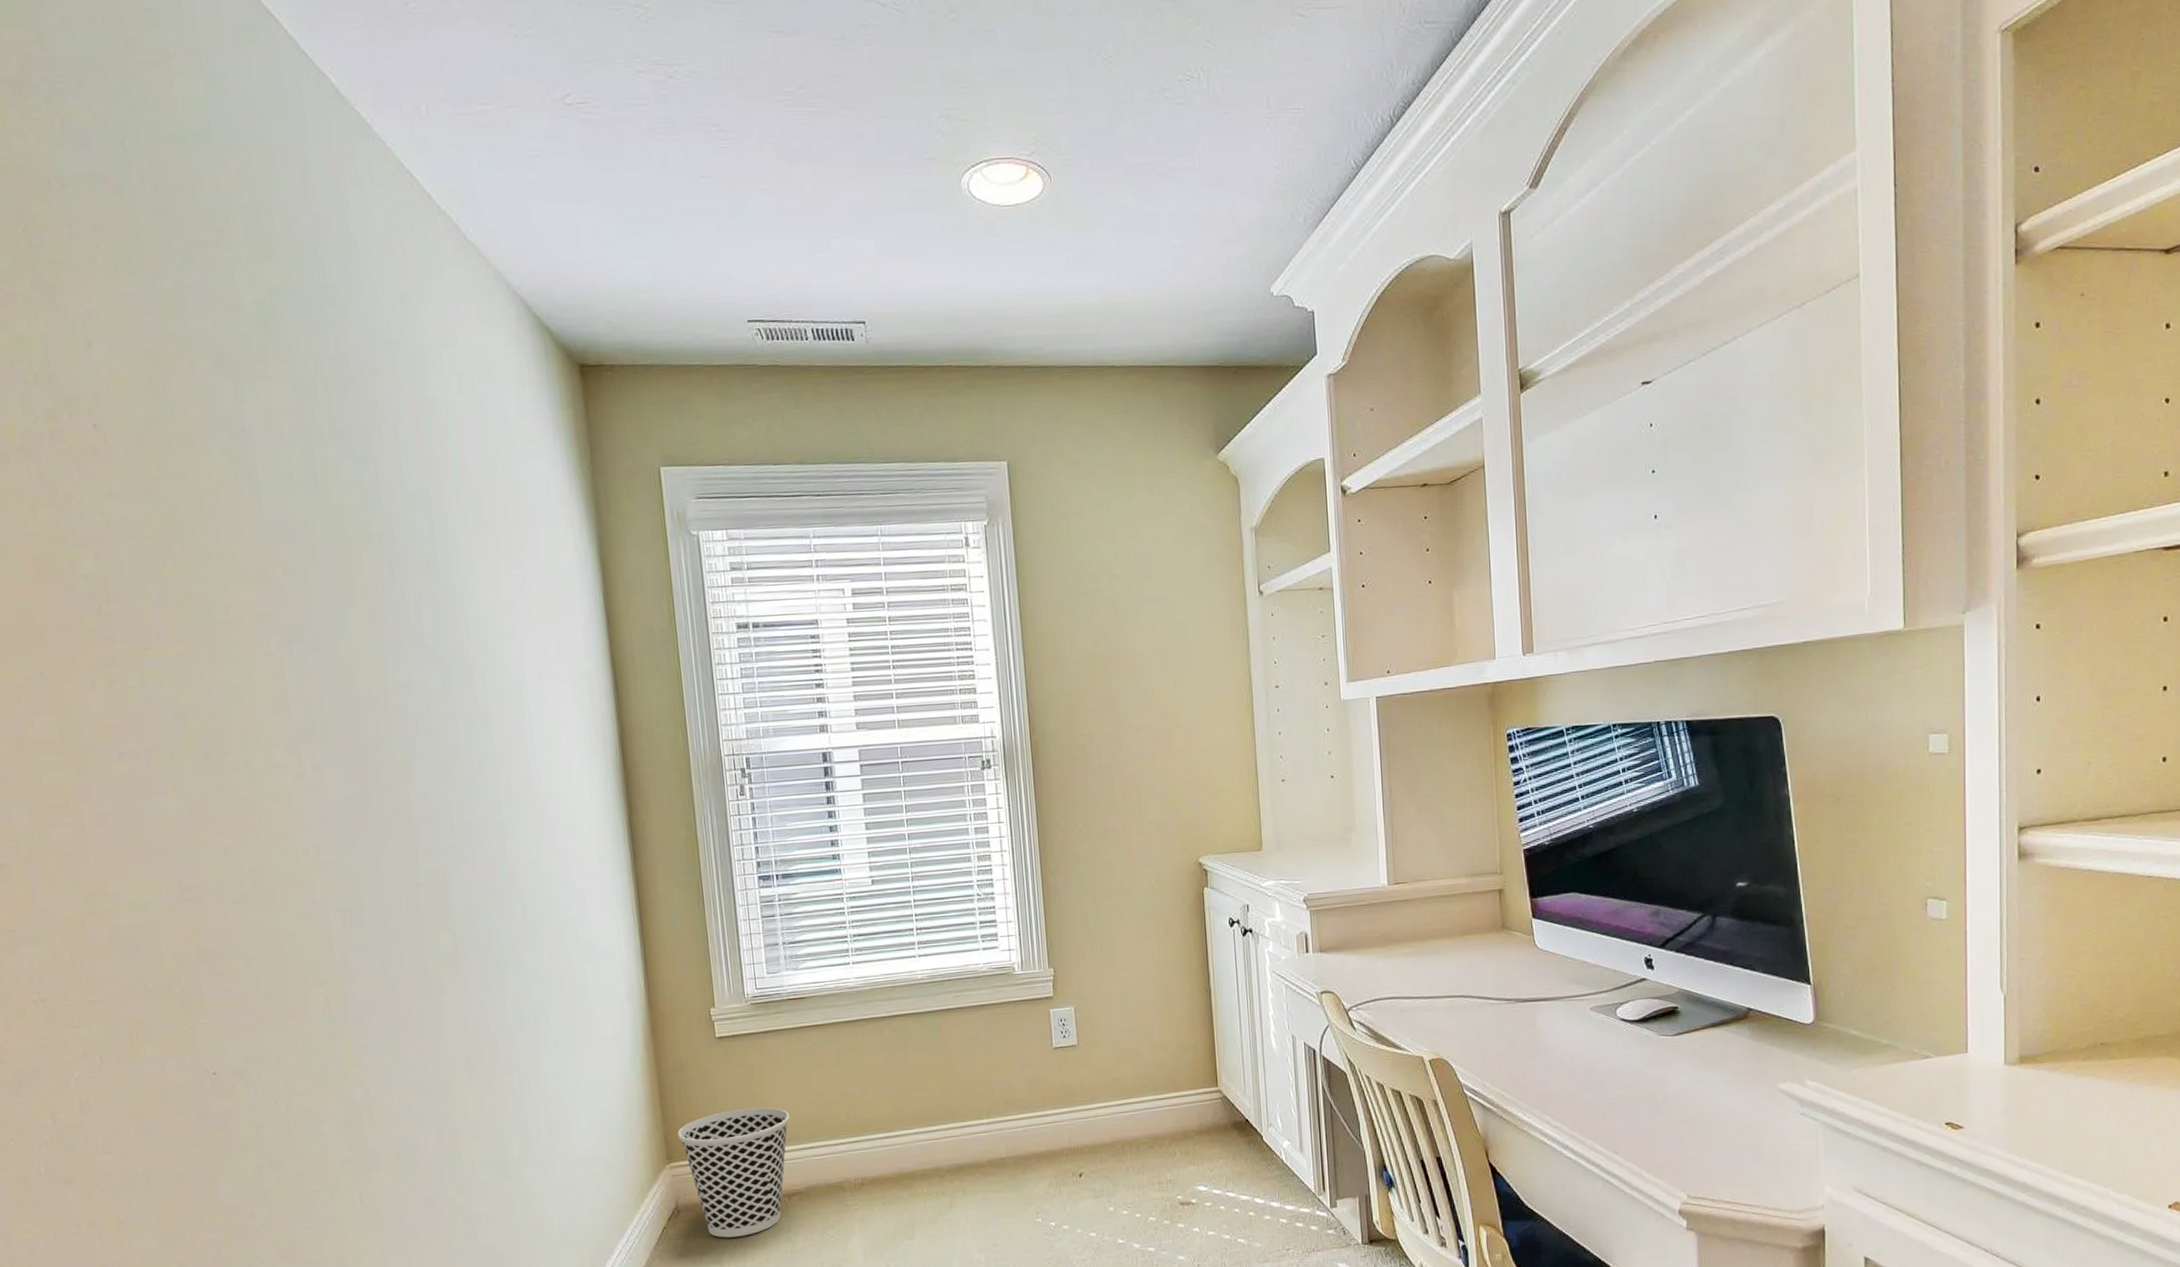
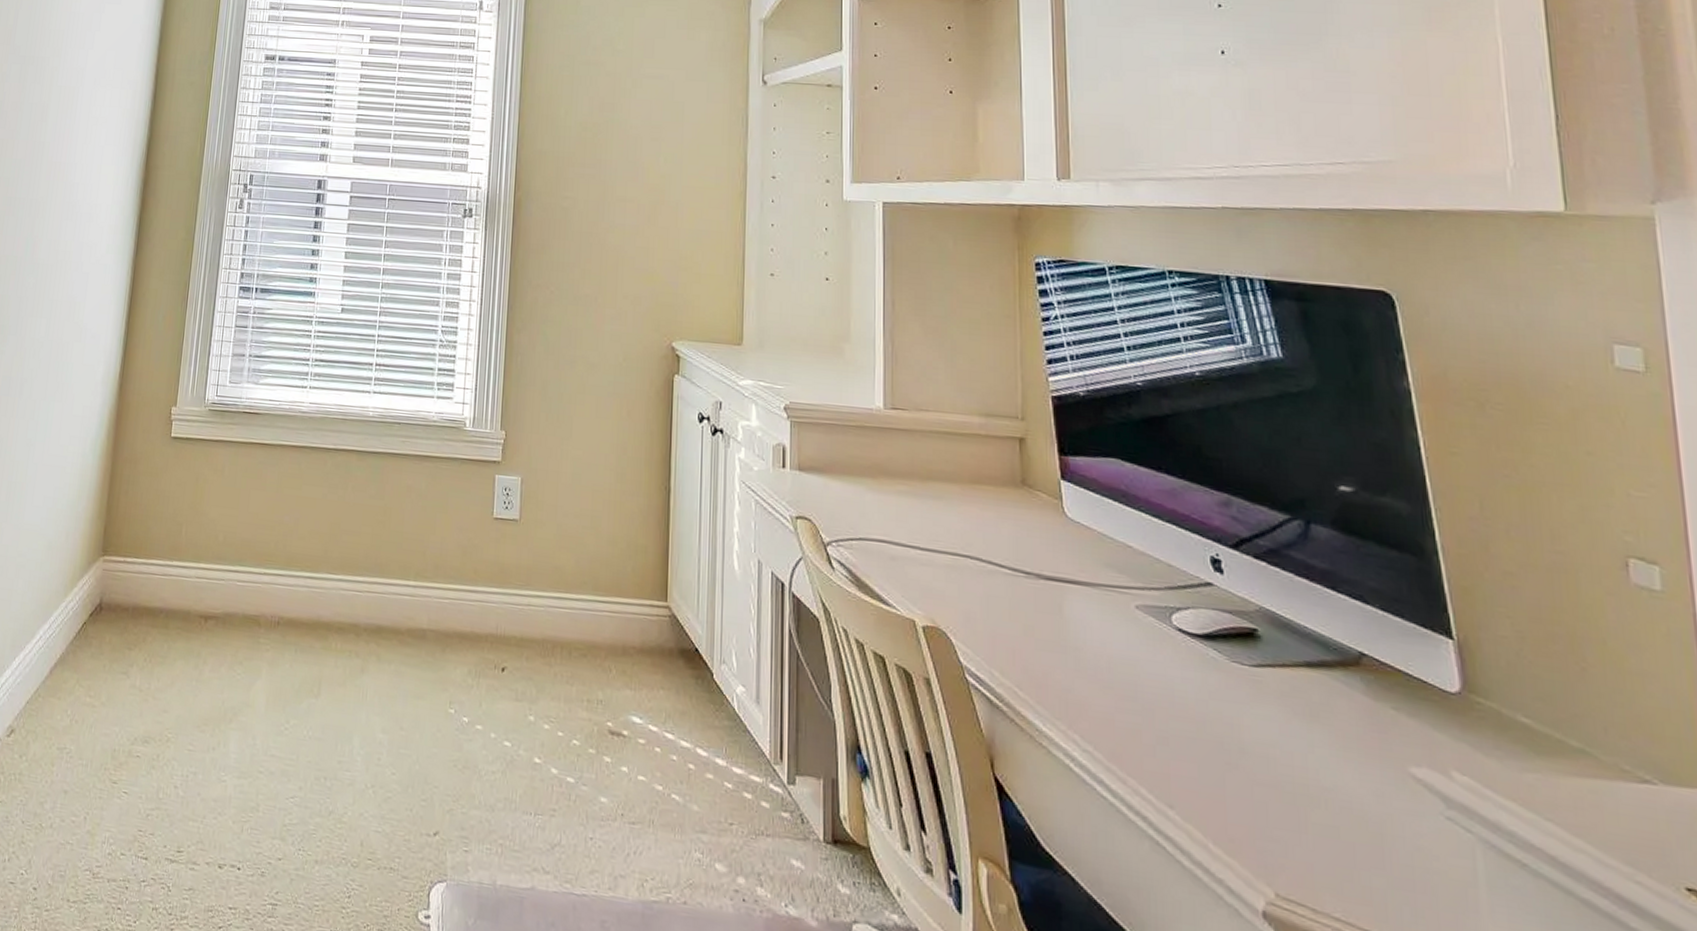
wastebasket: present [677,1107,790,1238] -> none [117,514,223,652]

